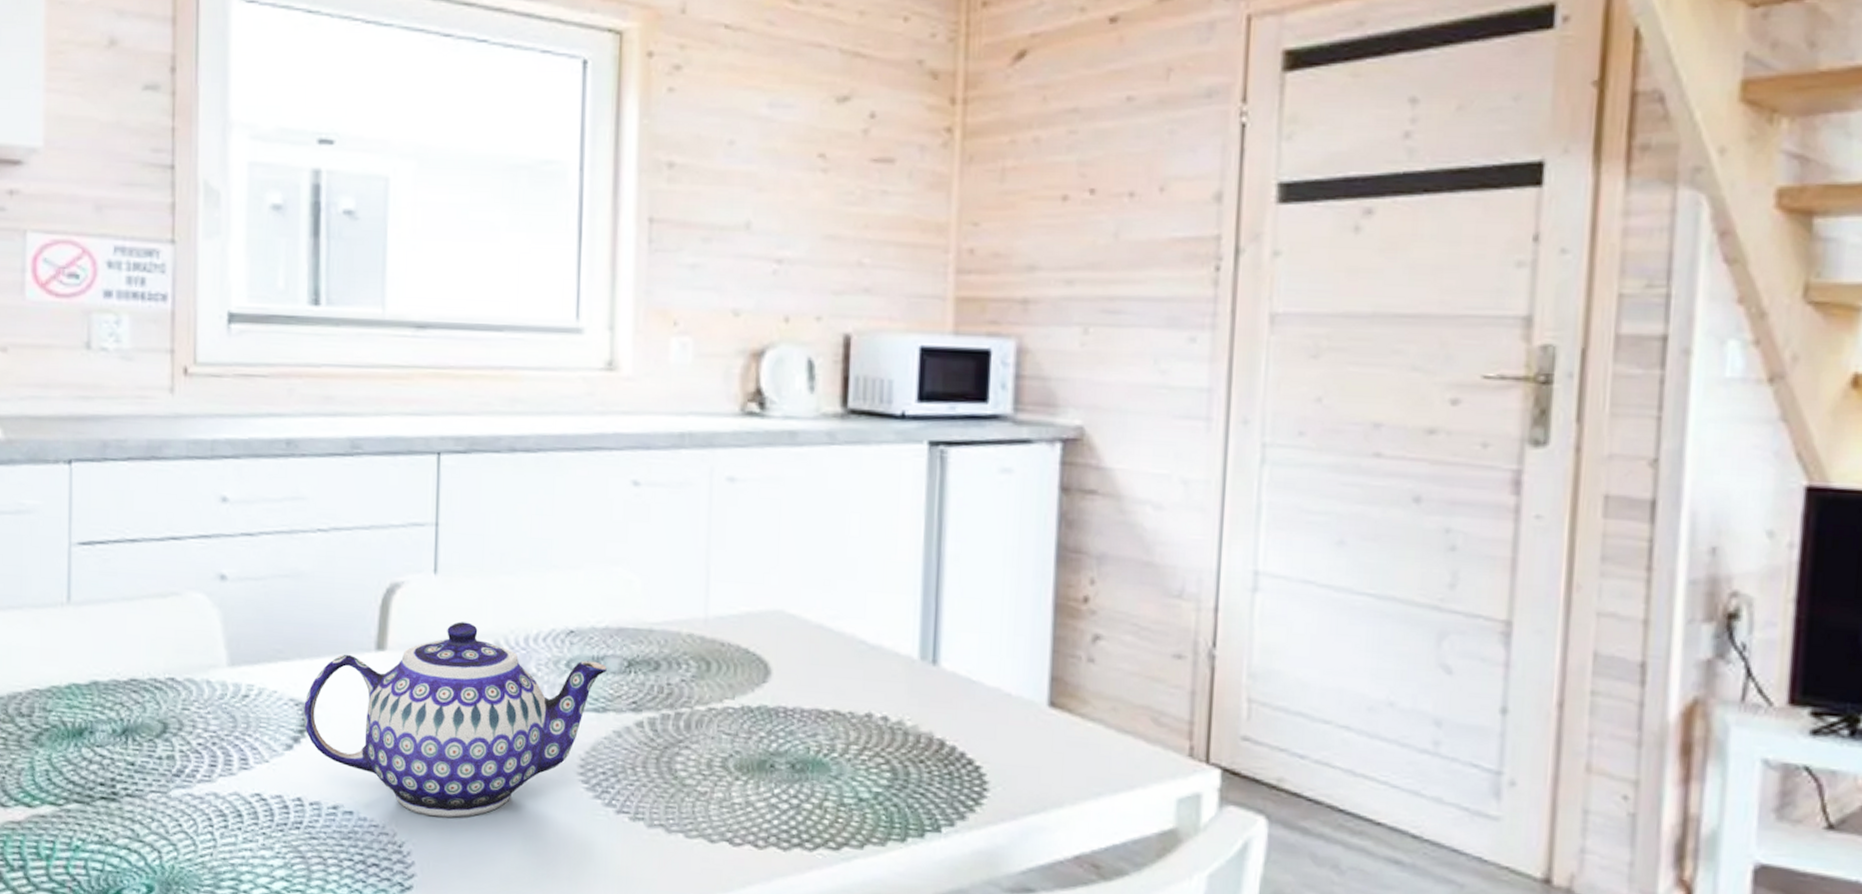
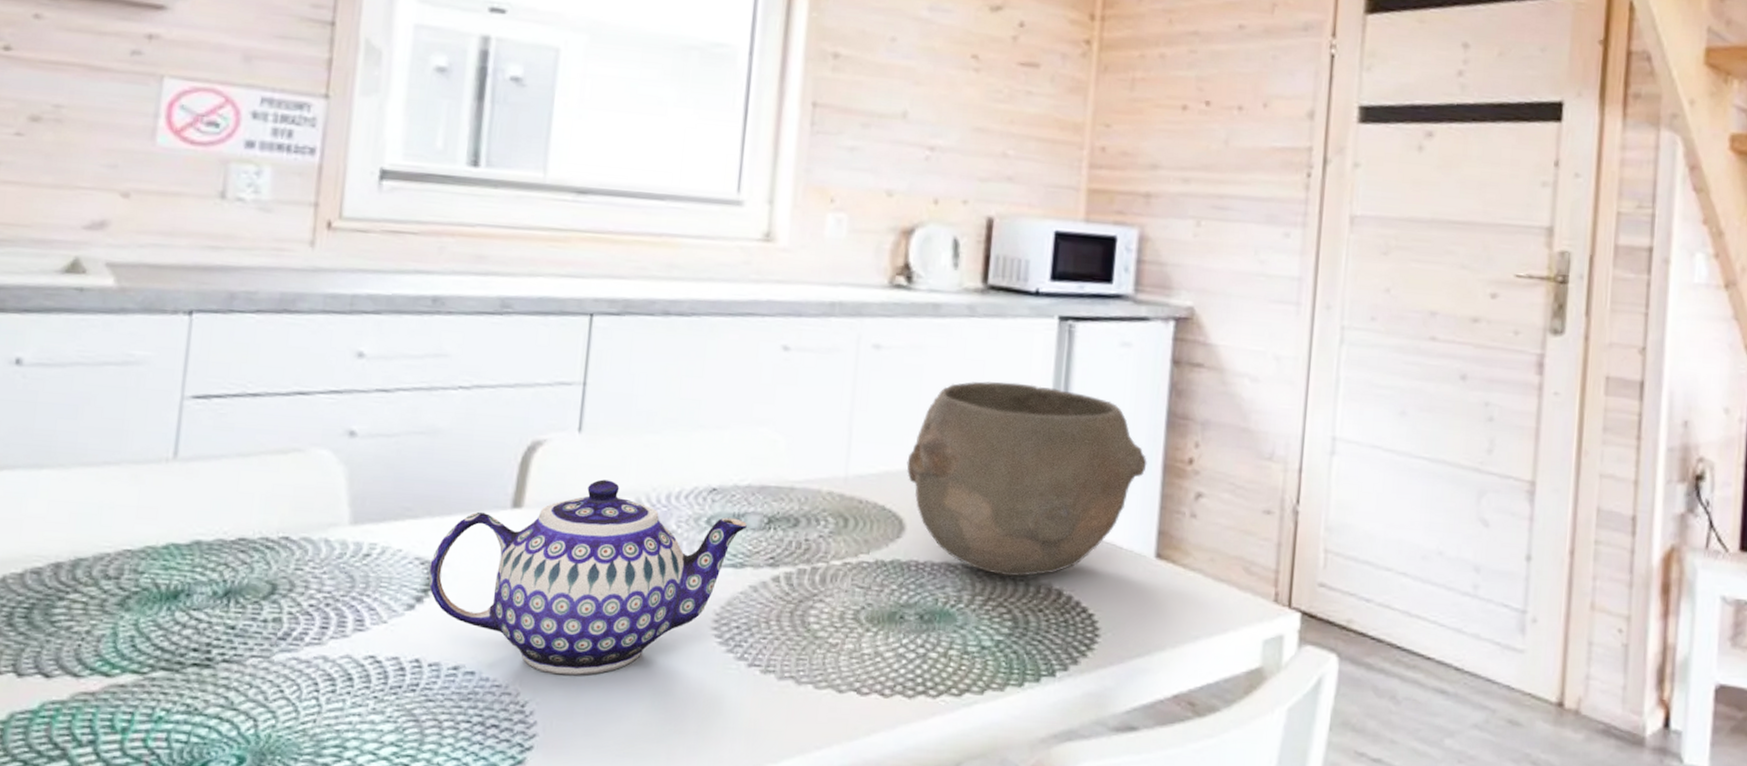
bowl: none [769,514,1035,726] -> present [906,381,1147,578]

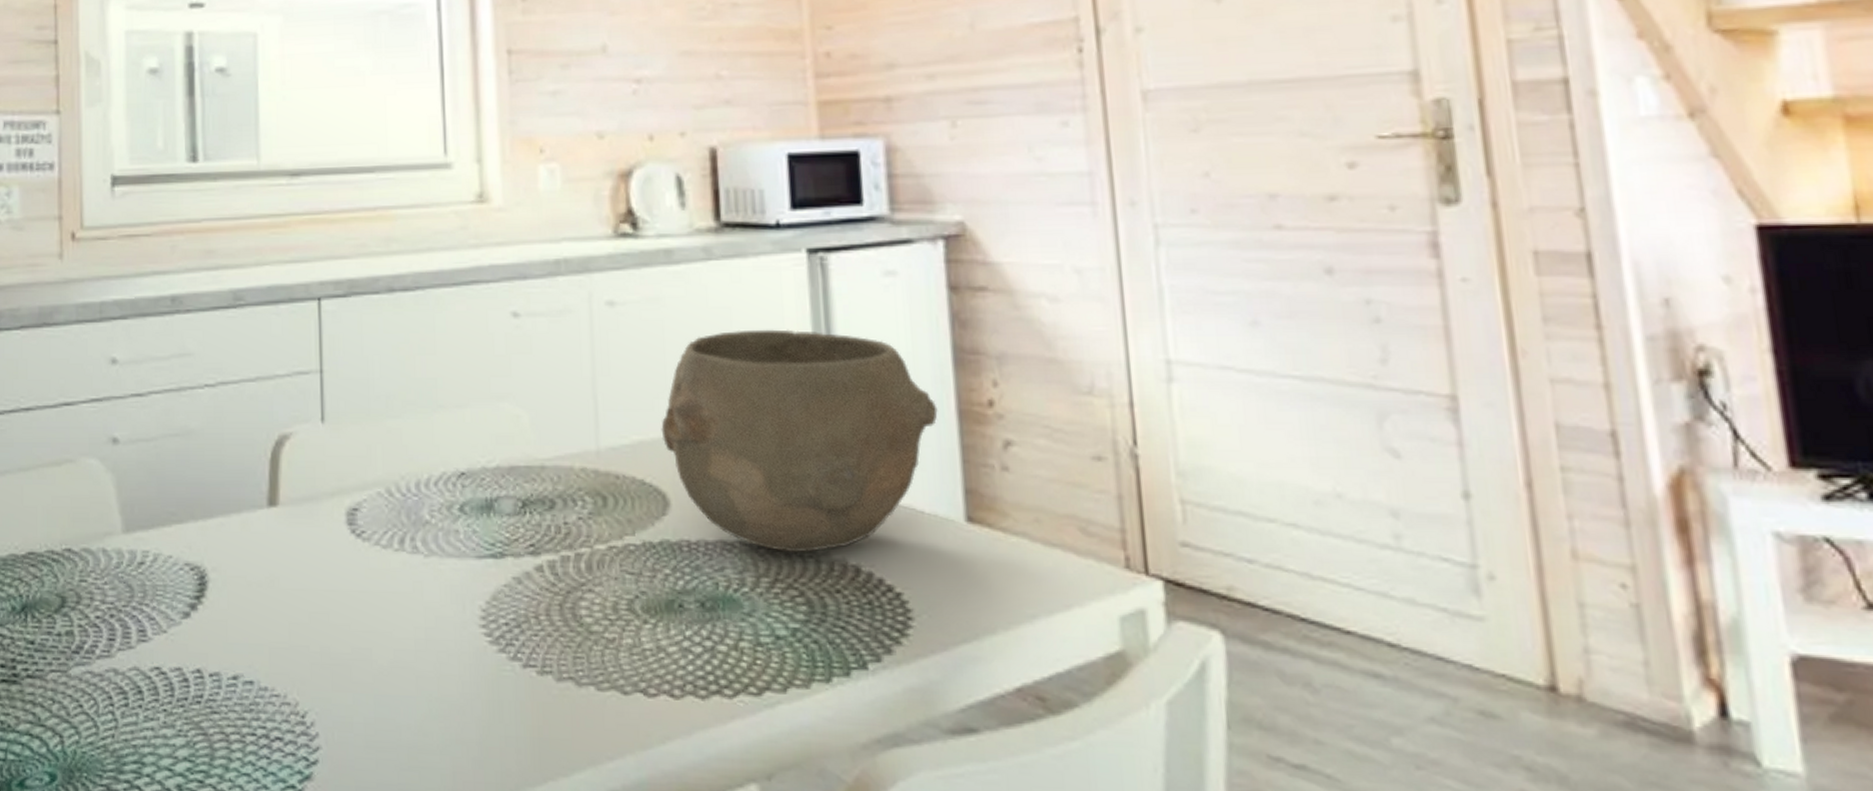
teapot: present [428,479,747,676] -> none [199,471,501,683]

